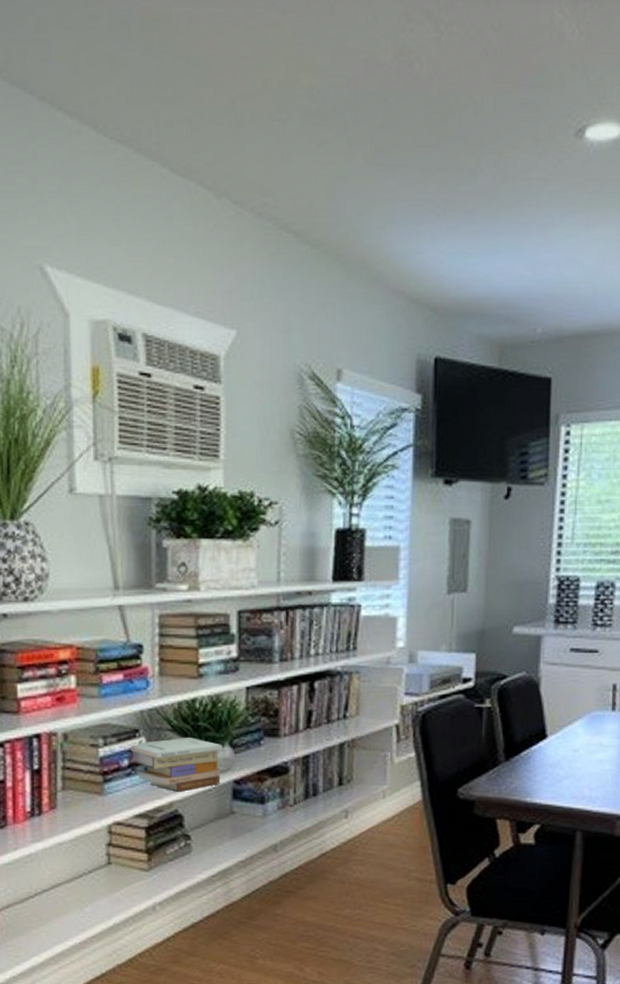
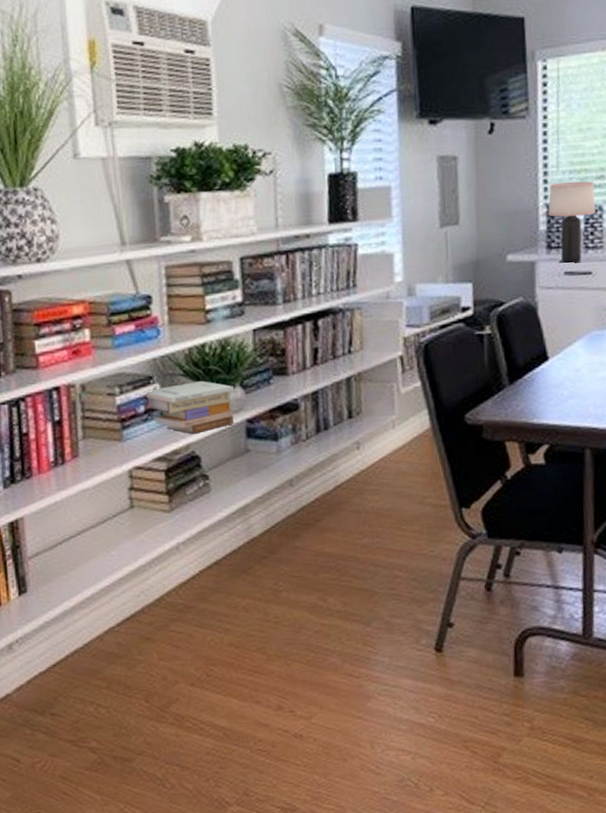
table lamp: none [559,555,609,640] -> present [548,181,596,264]

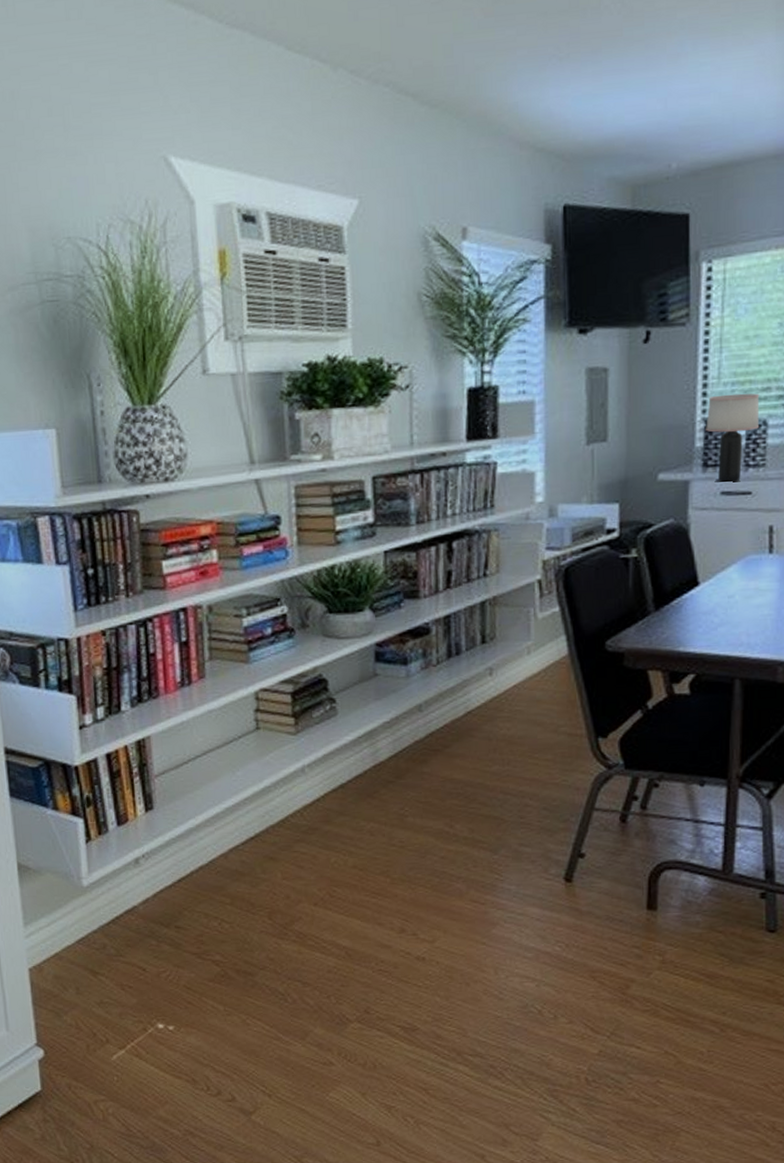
books: present [146,380,235,434] -> none [273,603,364,657]

